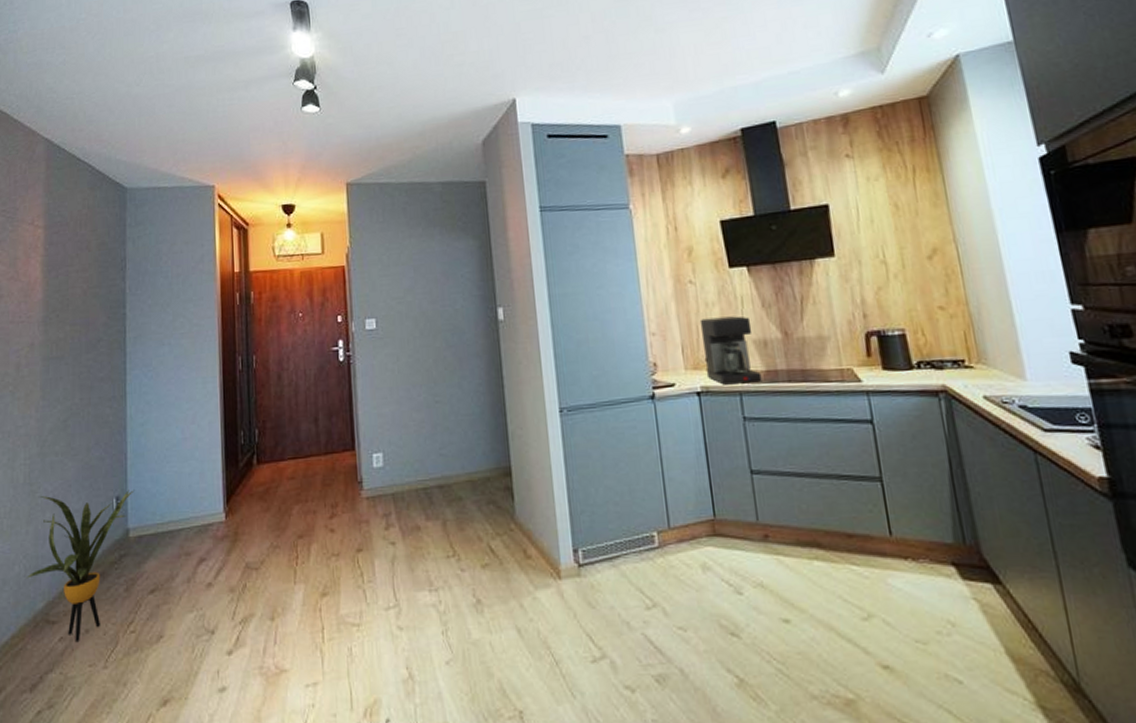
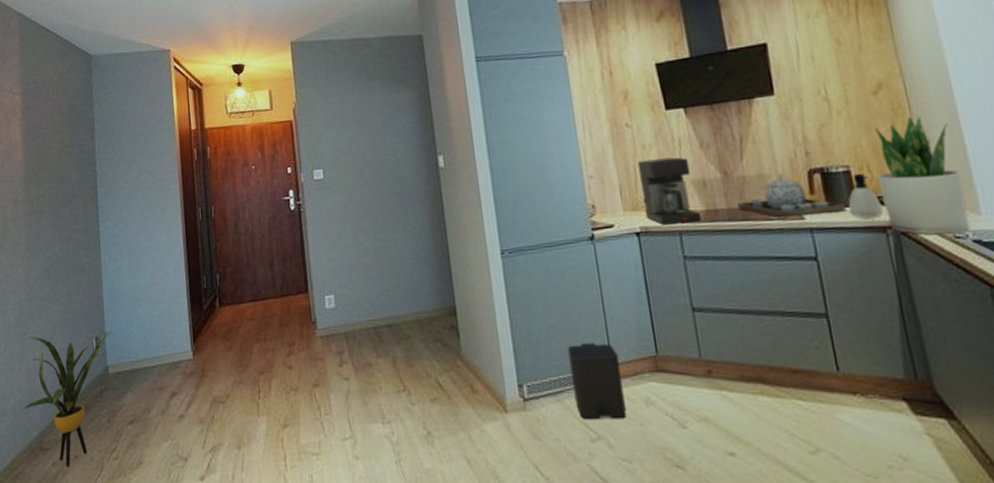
pedal bin: none [625,505,683,587] -> present [568,342,627,420]
tea set: none [797,334,902,381] -> present [738,172,847,219]
soap dispenser: none [903,336,937,384] -> present [848,173,884,220]
planter: none [930,282,1017,400] -> present [876,117,970,236]

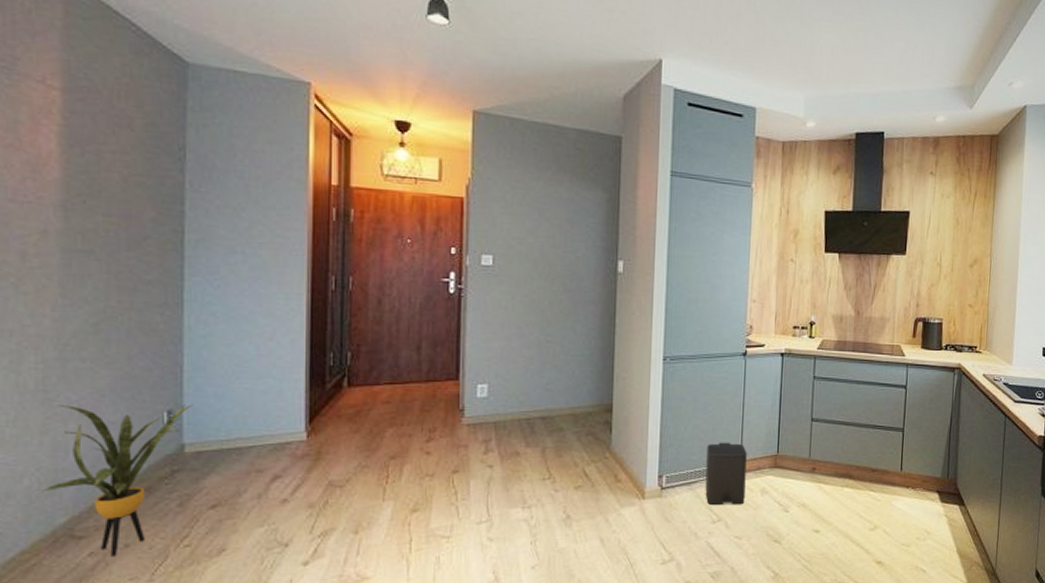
coffee maker: present [637,157,702,225] -> none [791,293,834,350]
tea set: present [738,172,847,219] -> none [862,317,934,354]
soap dispenser: present [848,173,884,220] -> none [935,325,957,361]
planter: present [876,117,970,236] -> none [957,288,1009,377]

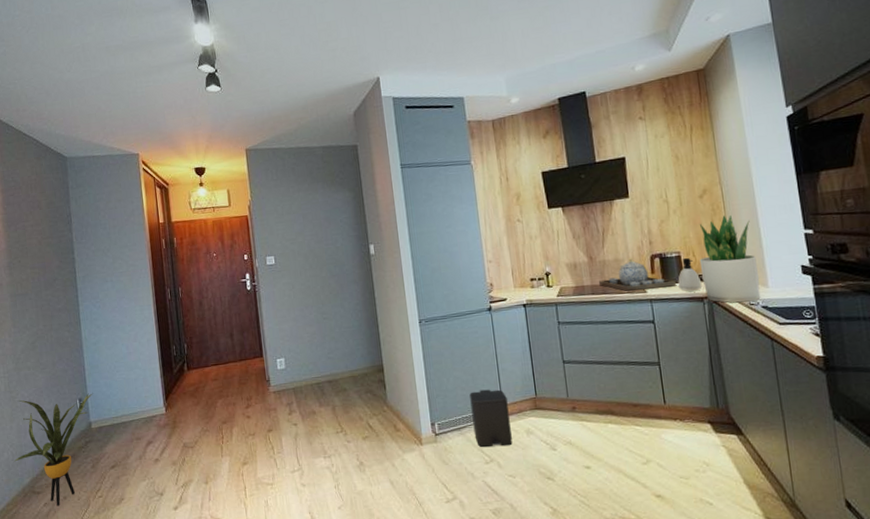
tea set: none [862,317,934,354] -> present [599,257,677,292]
soap dispenser: none [935,325,957,361] -> present [678,257,703,292]
planter: none [957,288,1009,377] -> present [699,215,761,303]

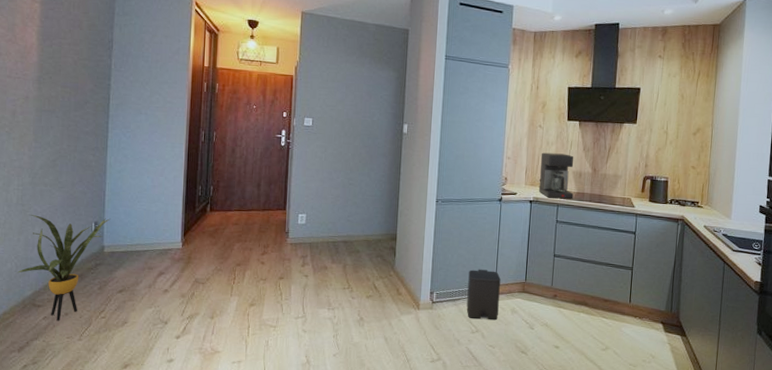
coffee maker: none [525,245,572,298] -> present [538,152,574,199]
tea set: present [599,257,677,292] -> none [597,175,660,206]
soap dispenser: present [678,257,703,292] -> none [661,183,680,213]
planter: present [699,215,761,303] -> none [681,153,729,229]

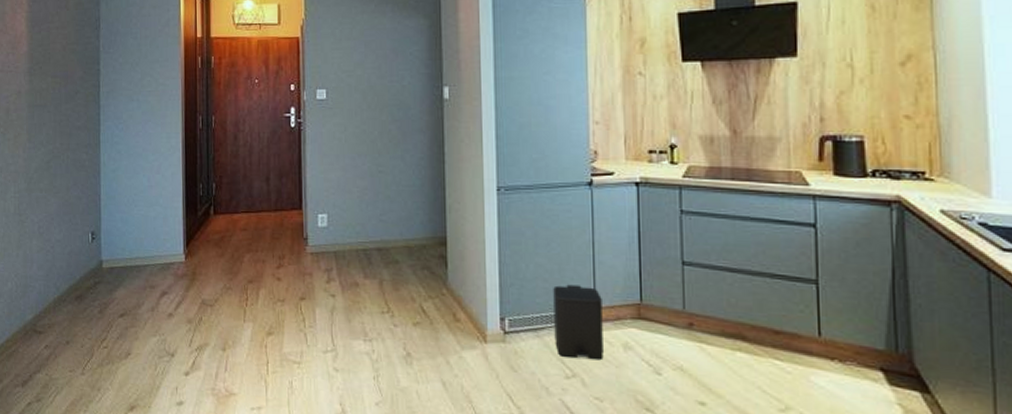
house plant: present [17,215,110,321] -> none [17,226,107,351]
coffee maker: present [538,152,574,199] -> none [645,110,704,178]

